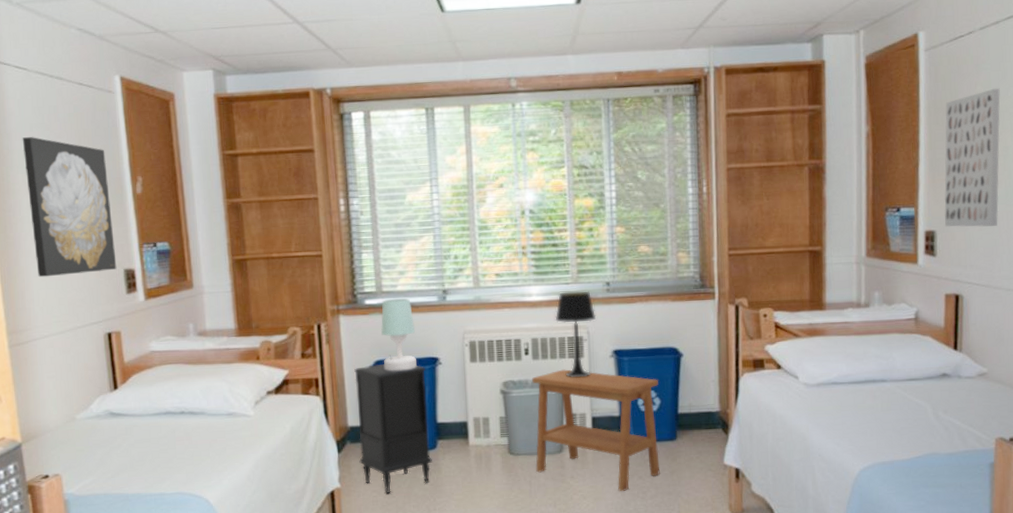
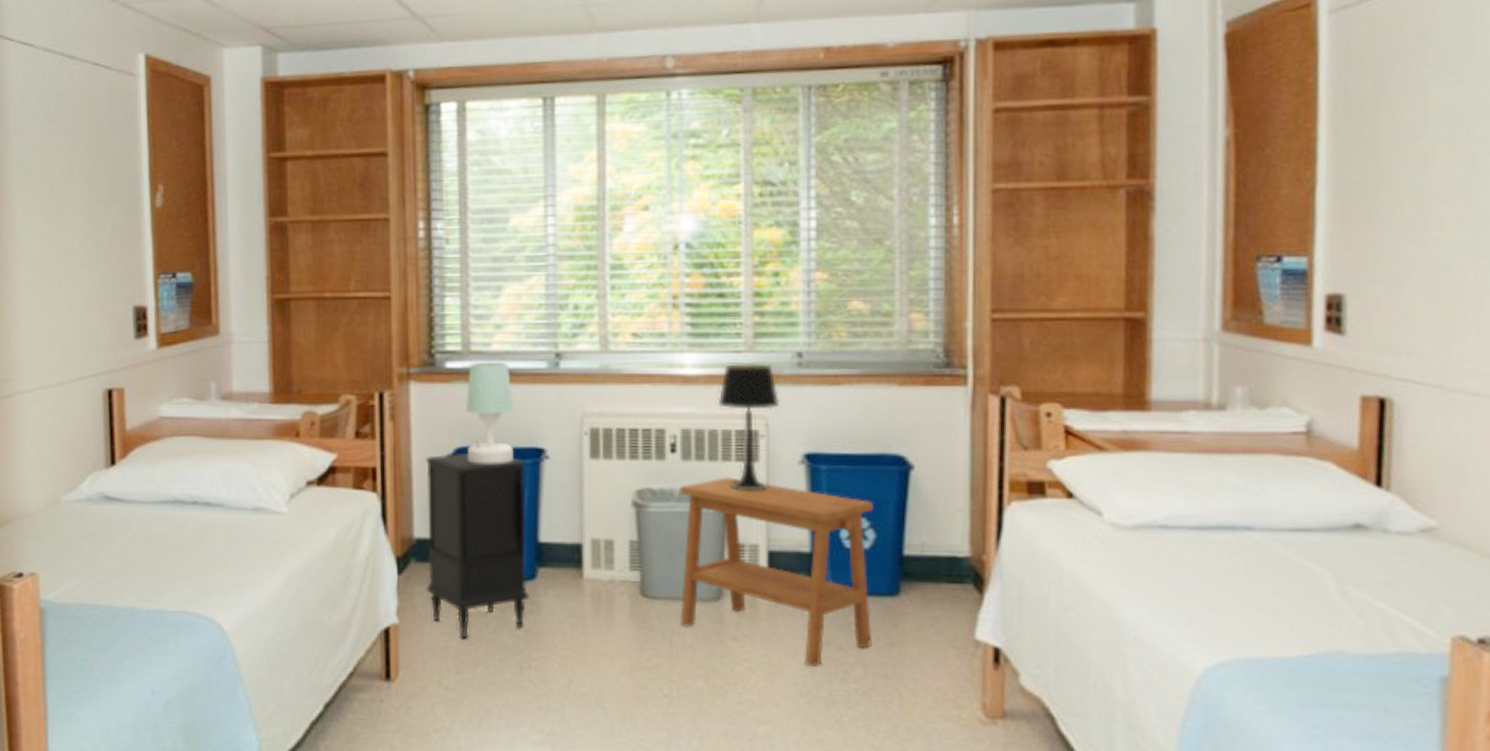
wall art: present [22,137,117,278] -> none [21,131,125,313]
wall art: present [944,88,1000,228] -> none [1360,70,1464,291]

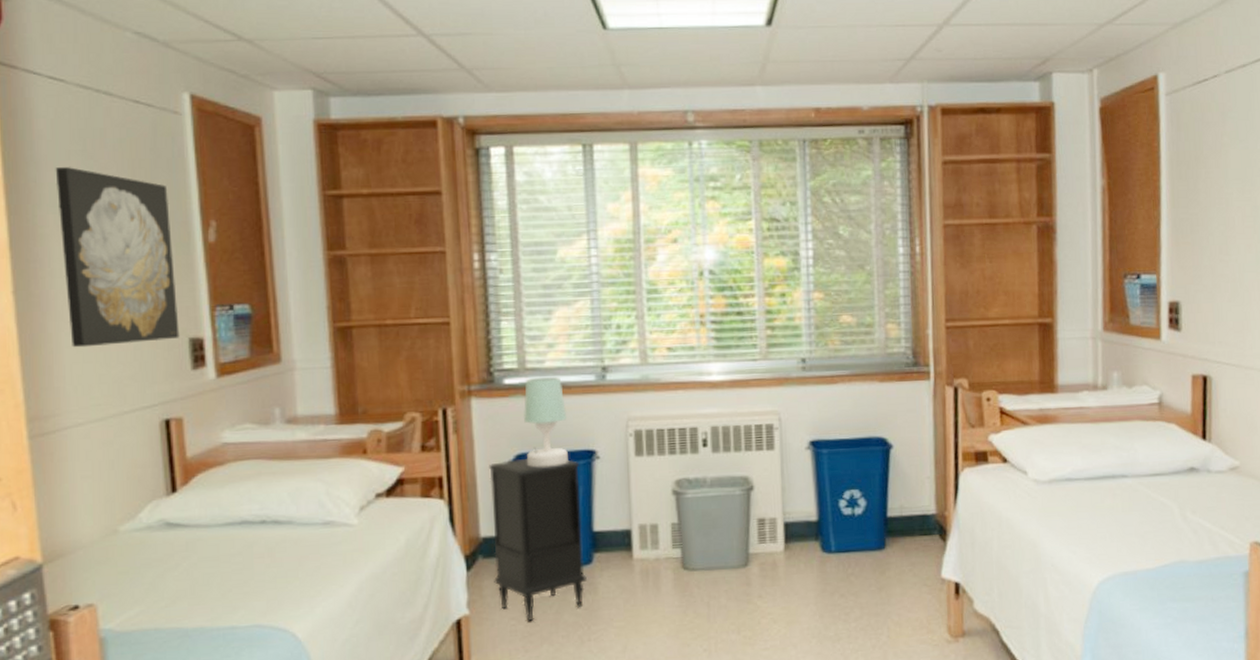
wall art: none [21,131,125,313] -> present [55,167,180,348]
side table: present [680,477,873,668] -> none [711,464,866,614]
table lamp: present [717,364,780,491] -> none [739,369,790,475]

